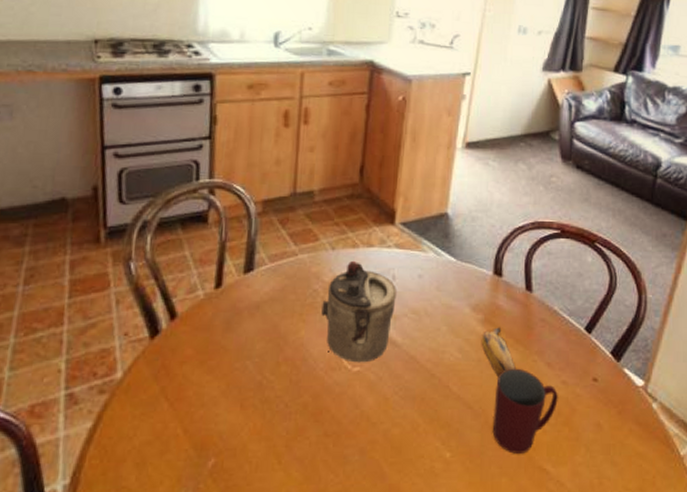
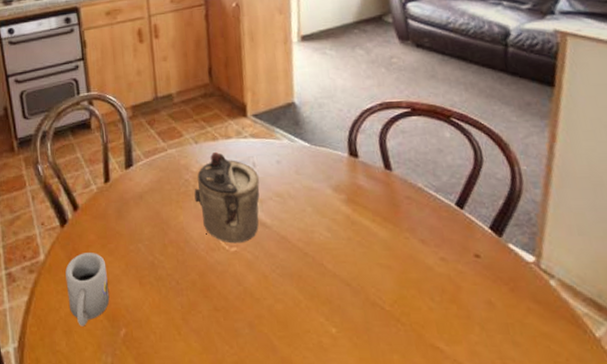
mug: none [146,370,203,457] -> present [65,253,110,327]
banana: present [481,327,516,378] -> none [347,206,388,256]
mug: present [492,368,558,454] -> none [370,245,440,331]

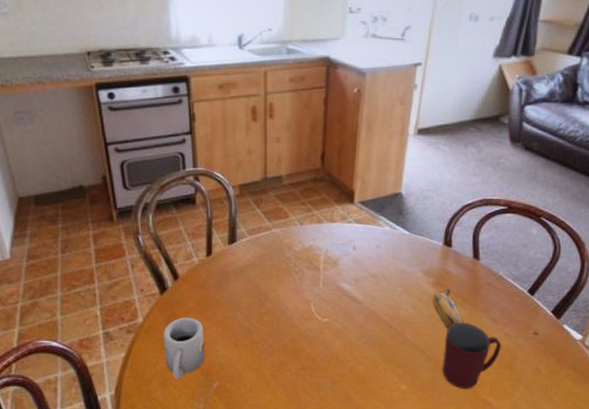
teapot: present [194,151,260,244] -> none [294,233,357,316]
banana: none [347,206,388,256] -> present [432,289,463,330]
mug: none [370,245,440,331] -> present [442,322,501,389]

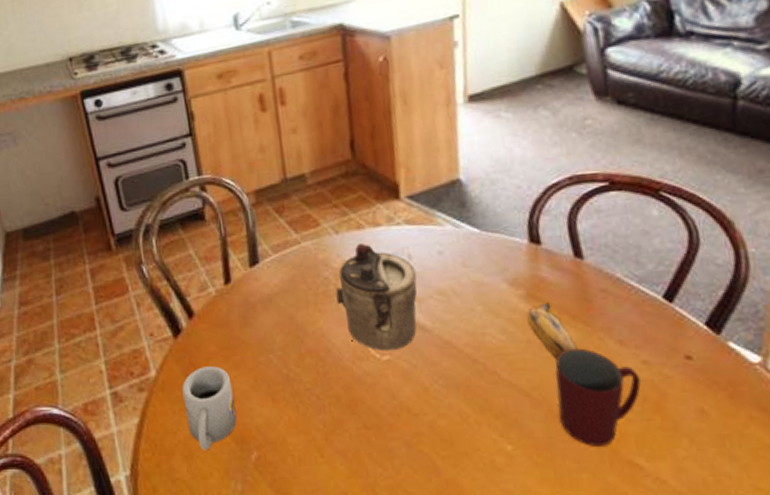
teapot: none [294,233,357,316] -> present [336,242,417,351]

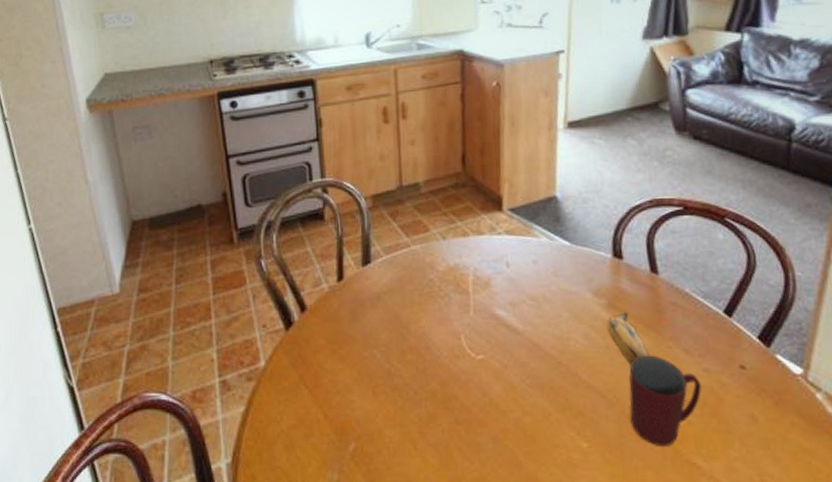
mug: present [182,366,237,451] -> none [289,359,339,440]
teapot: present [336,242,417,351] -> none [439,249,513,351]

